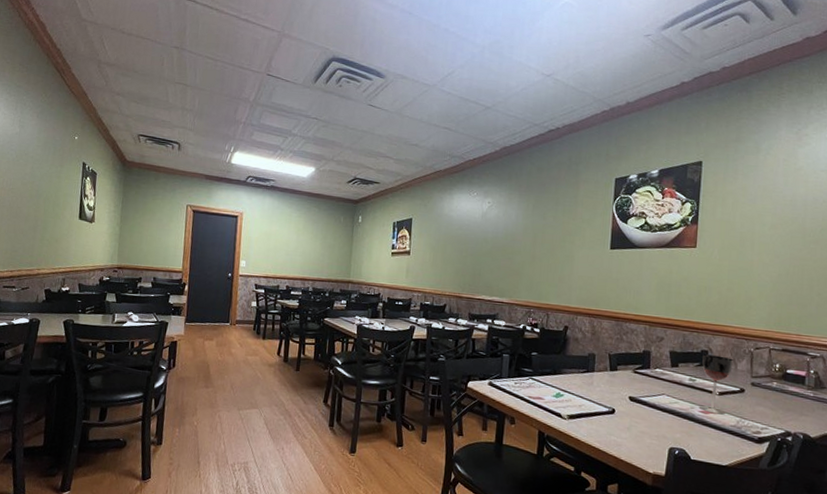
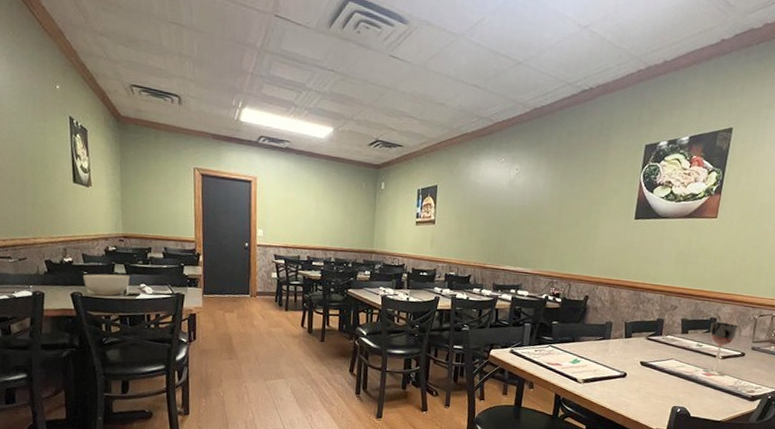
bowl: none [76,302,119,324] -> present [82,274,130,296]

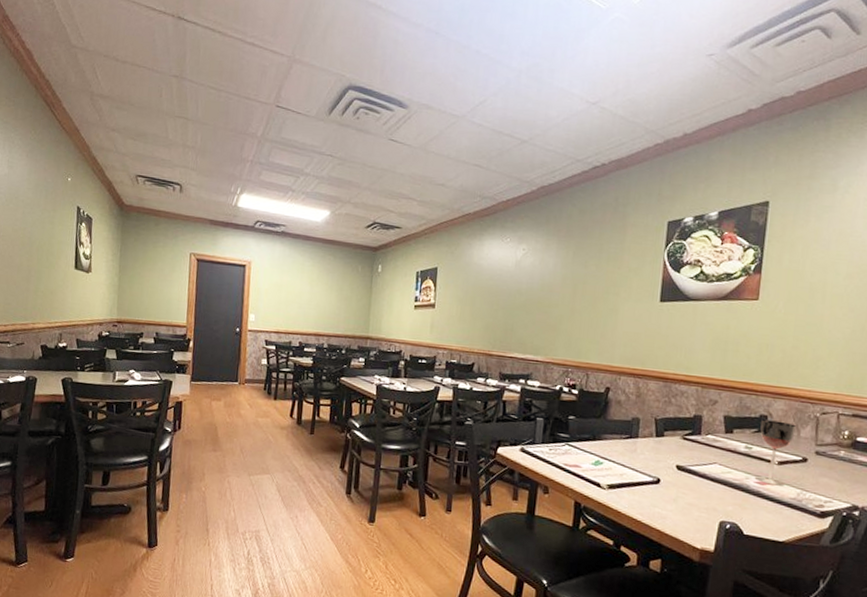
bowl: present [82,274,130,296] -> none [74,359,120,382]

